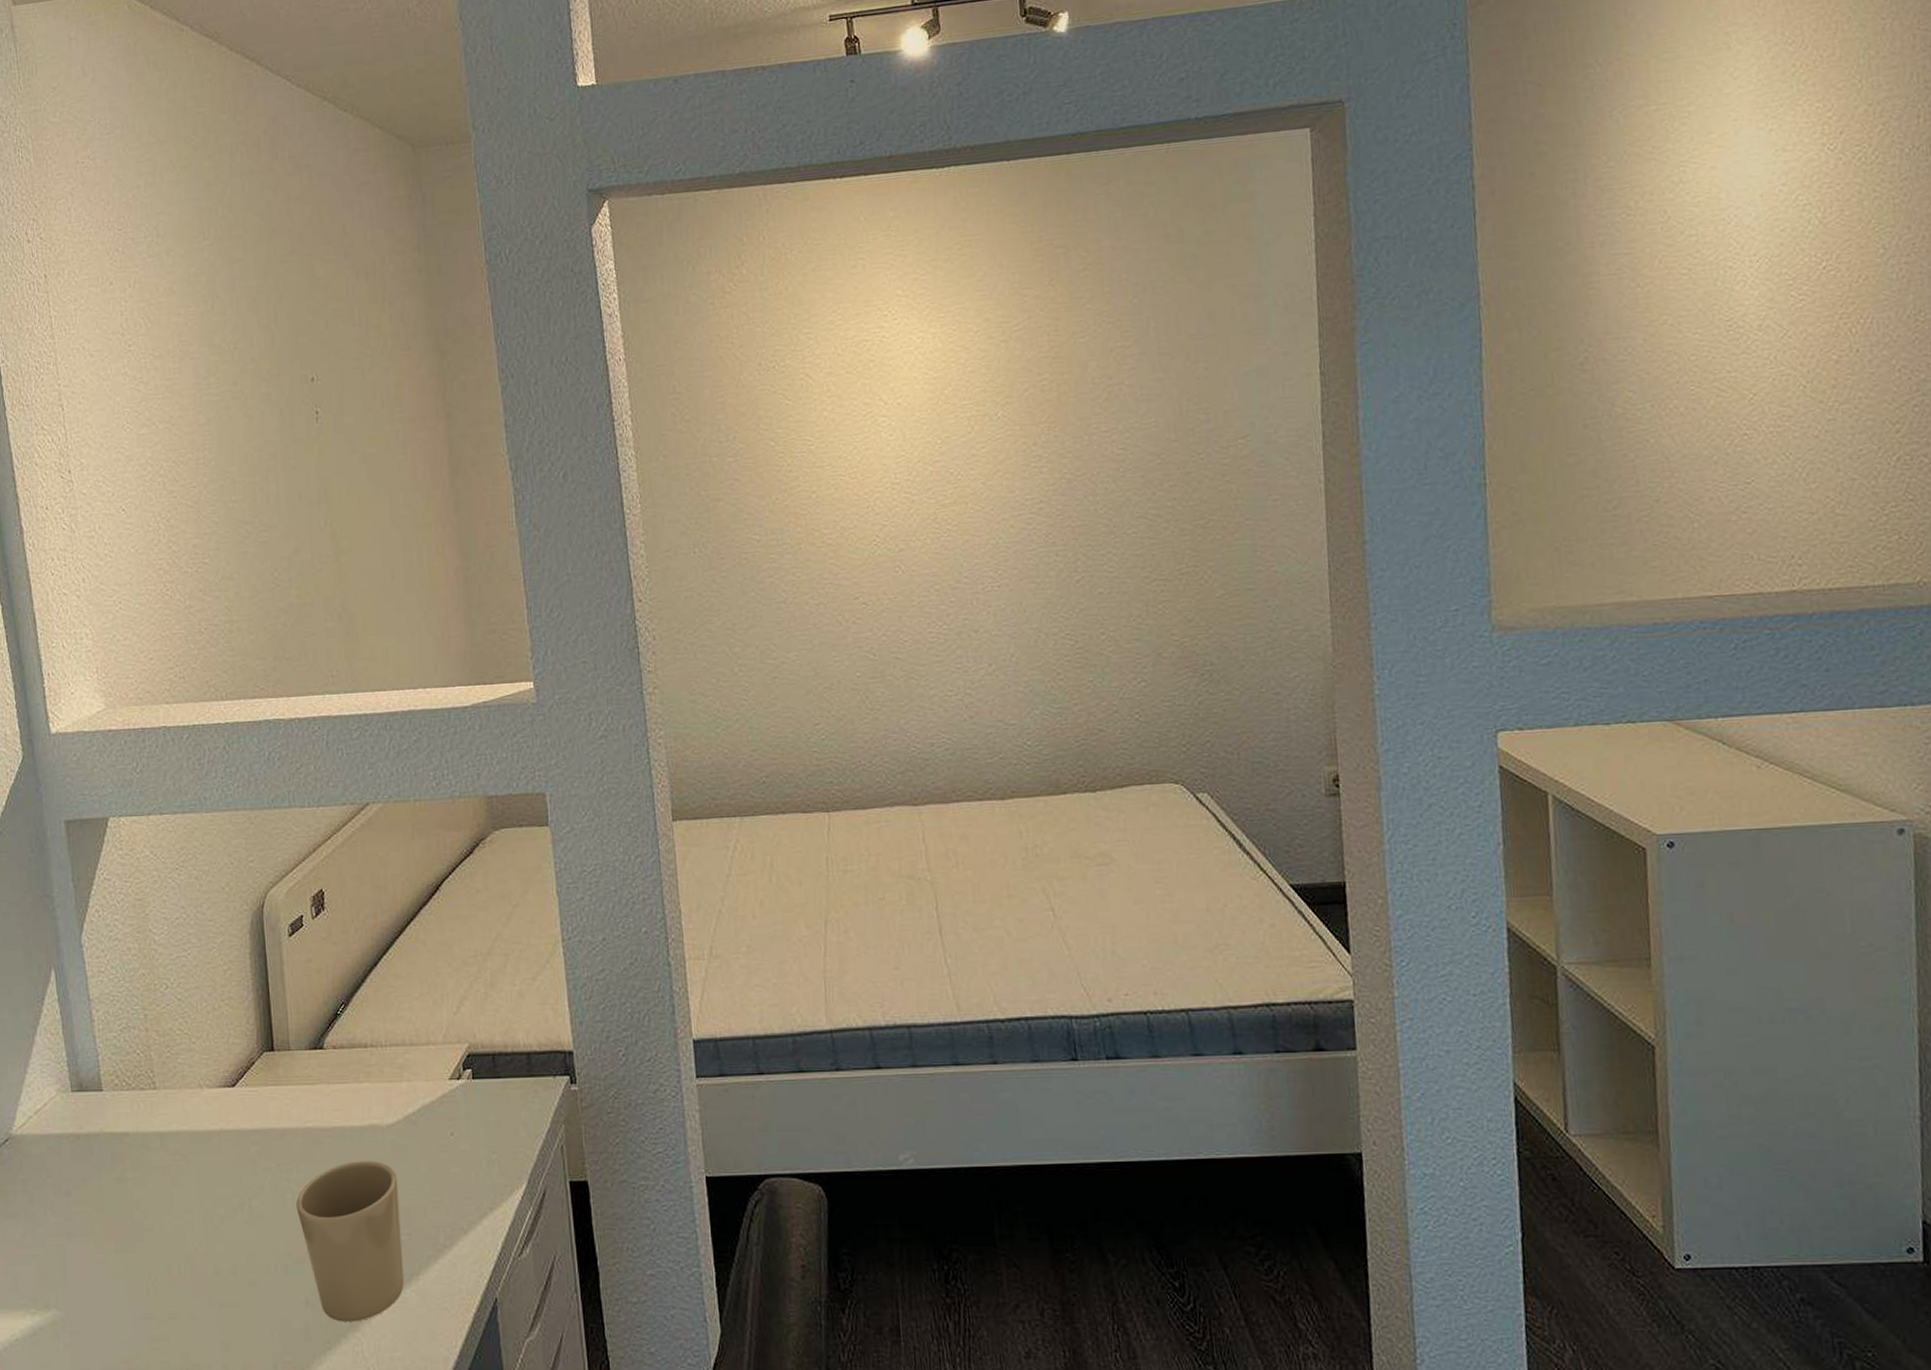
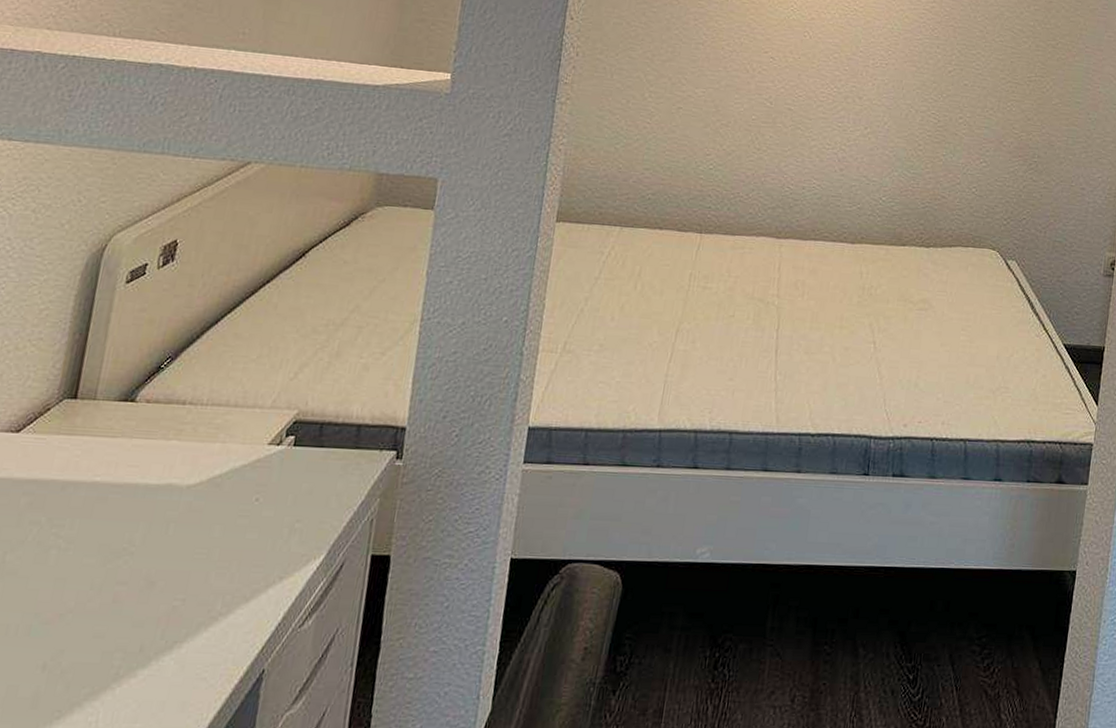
mug: present [296,1161,404,1322] -> none [58,520,185,690]

